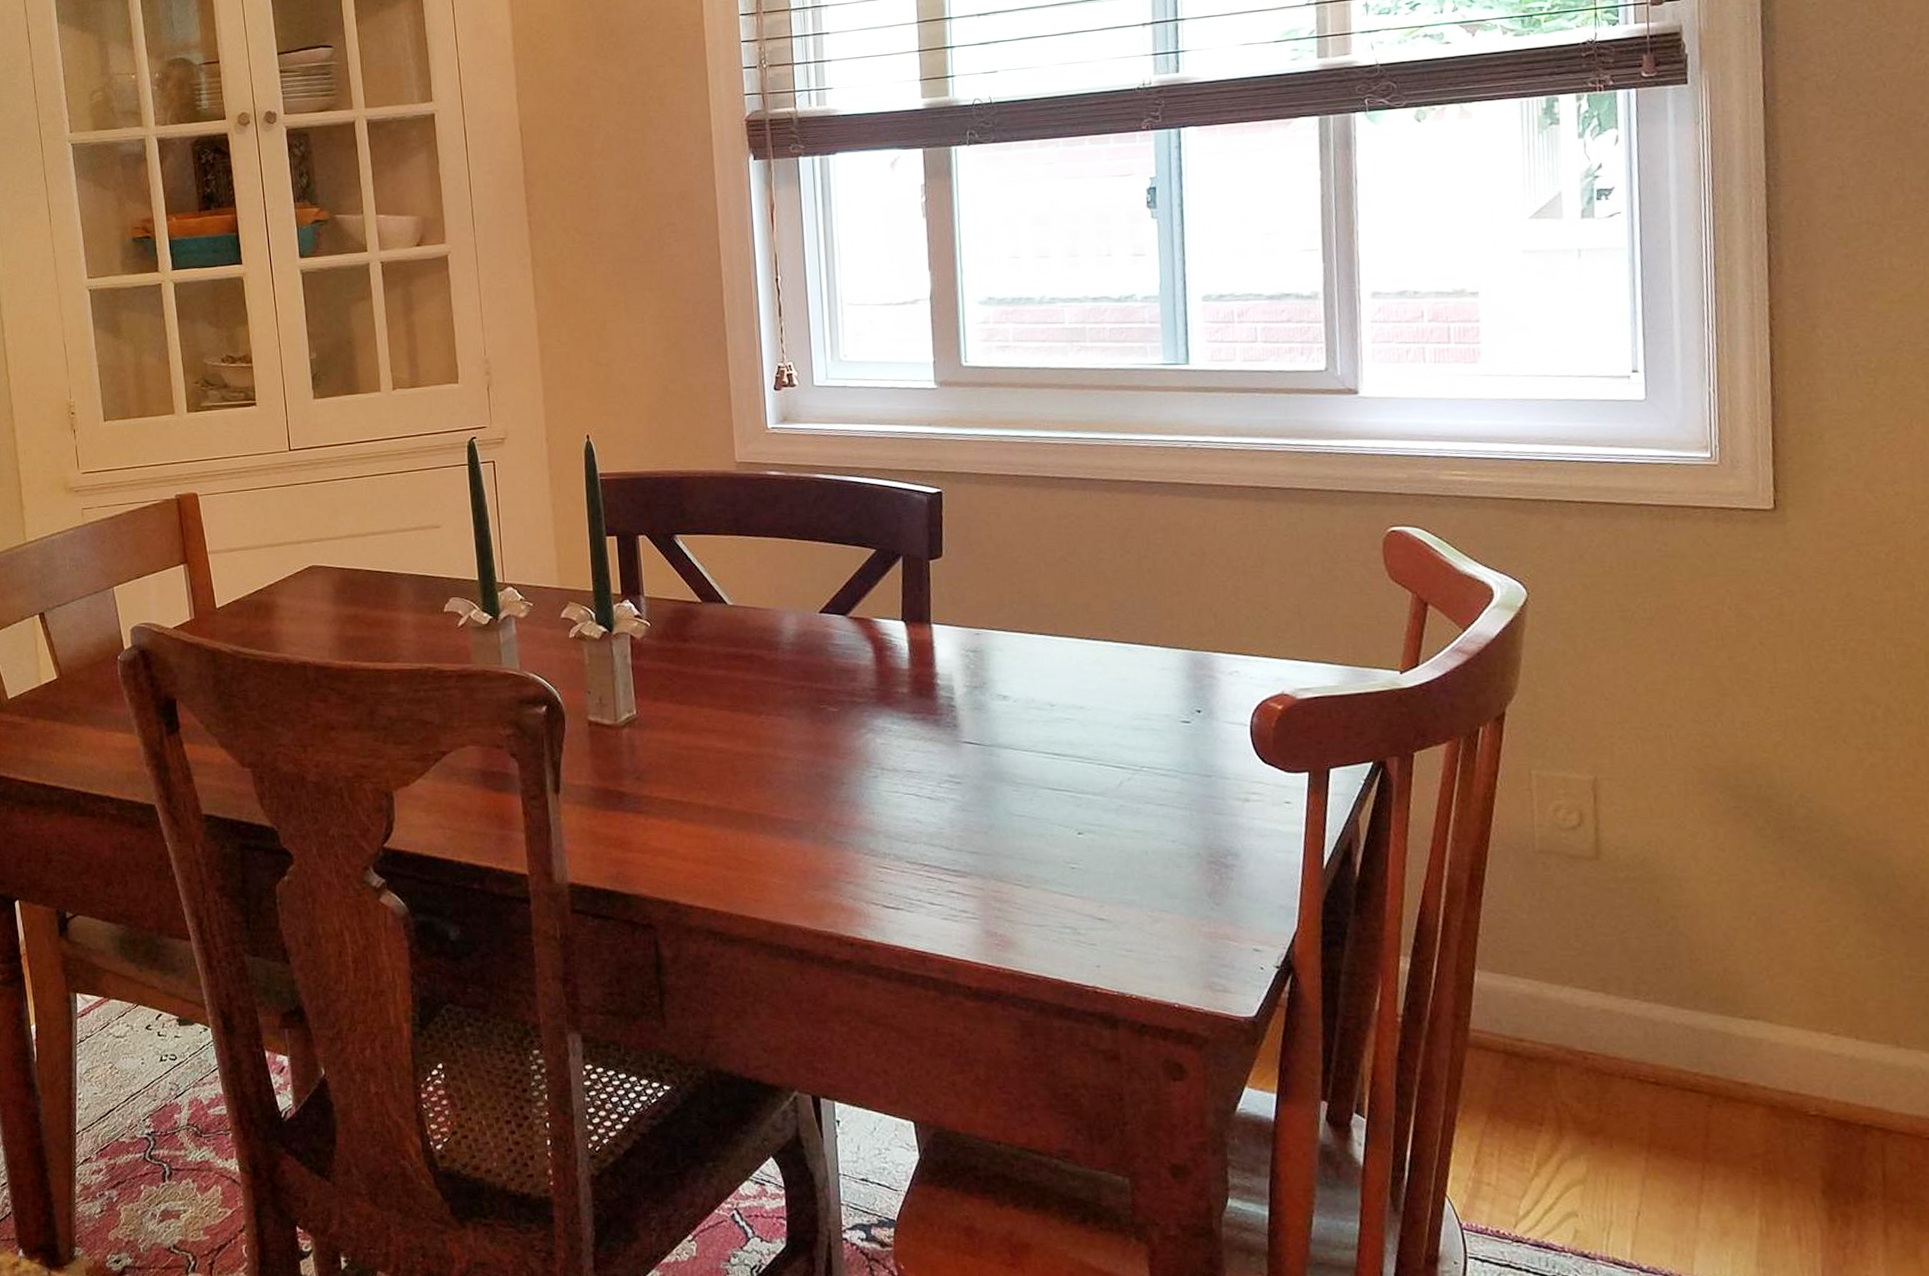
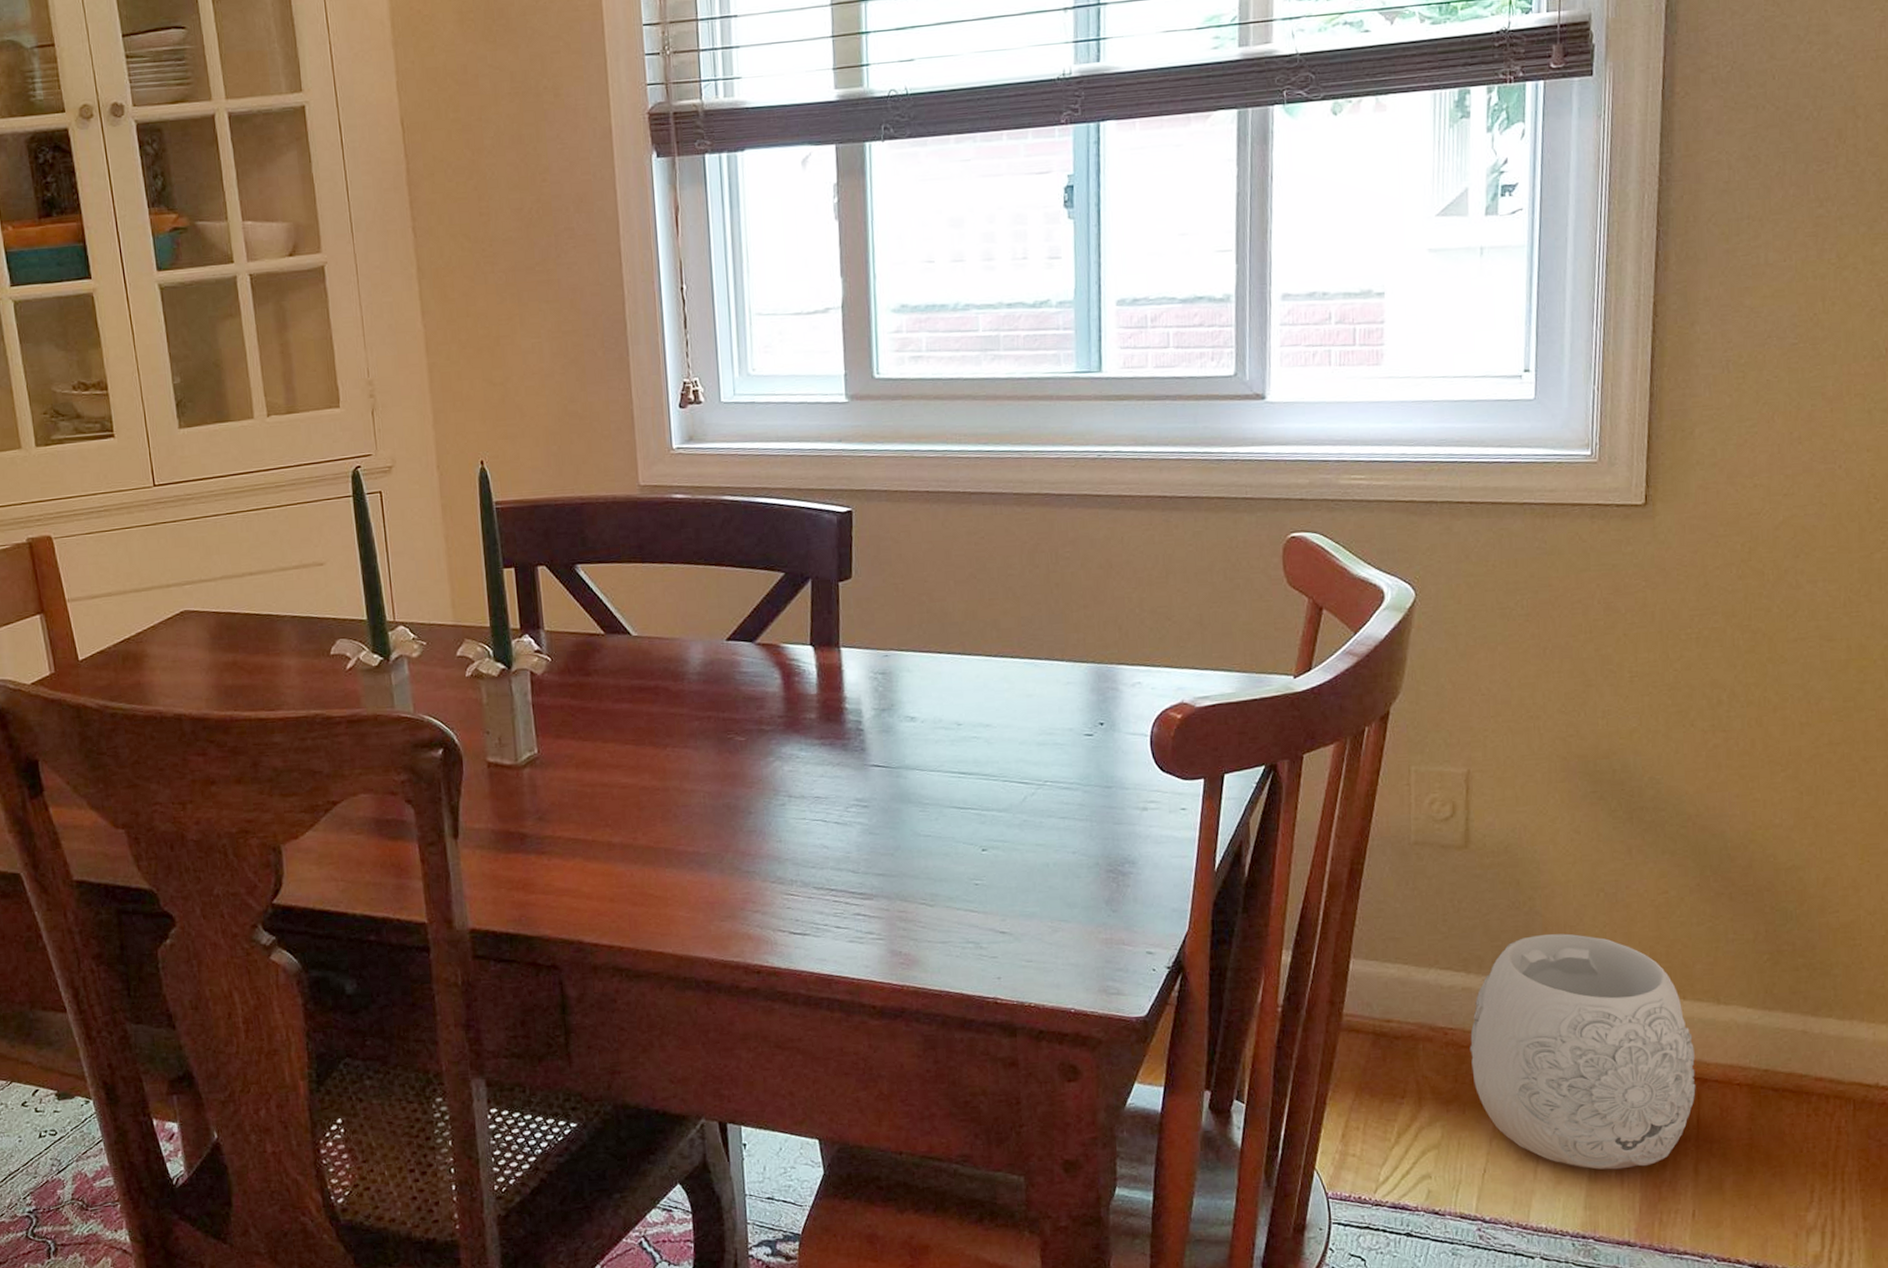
decorative planter: none [1613,958,1879,1224] -> present [1469,933,1696,1170]

